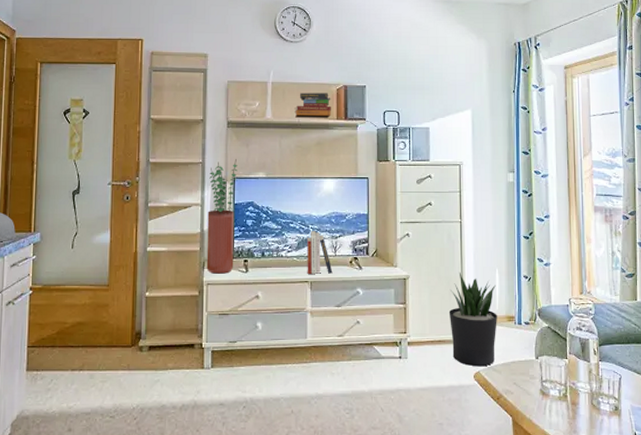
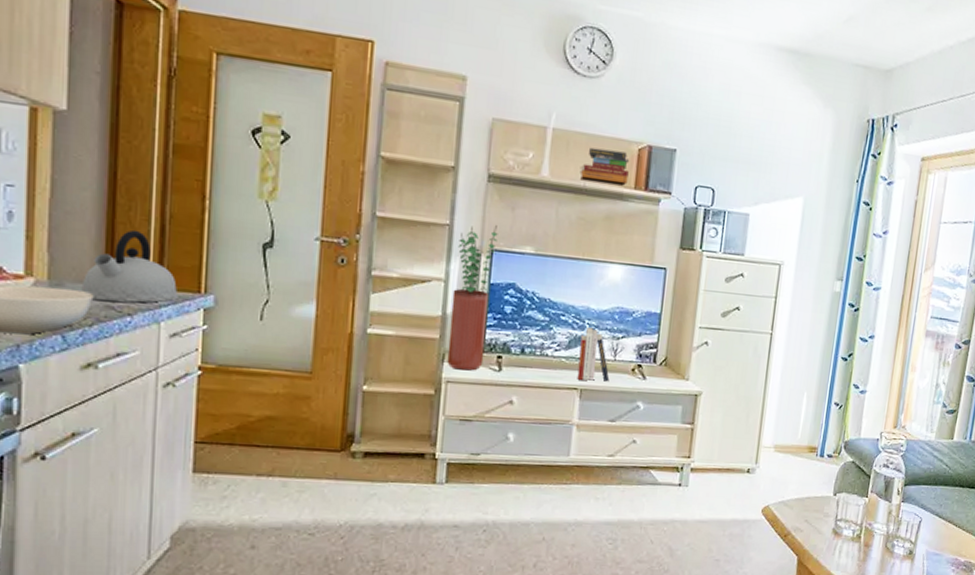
planter: present [448,273,497,367] -> none [740,393,801,501]

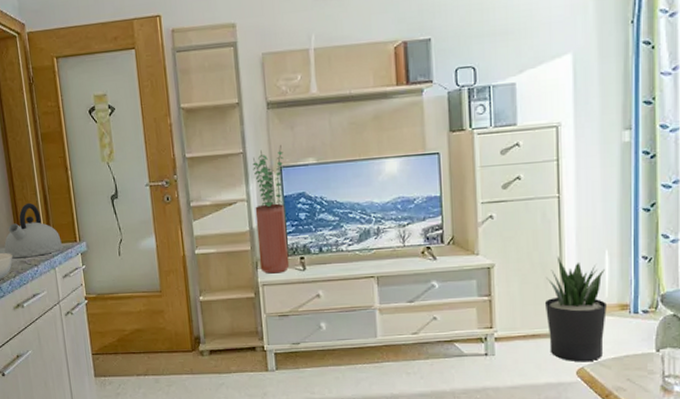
books: present [577,327,610,382] -> none [370,220,402,269]
books: present [579,147,630,187] -> none [343,53,389,89]
planter: none [740,393,801,501] -> present [544,257,607,362]

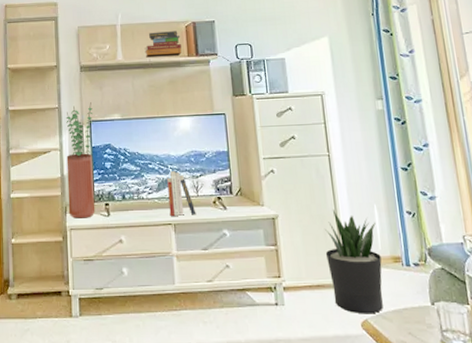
books: none [343,53,389,89] -> present [144,31,182,58]
books: none [370,220,402,269] -> present [167,171,196,217]

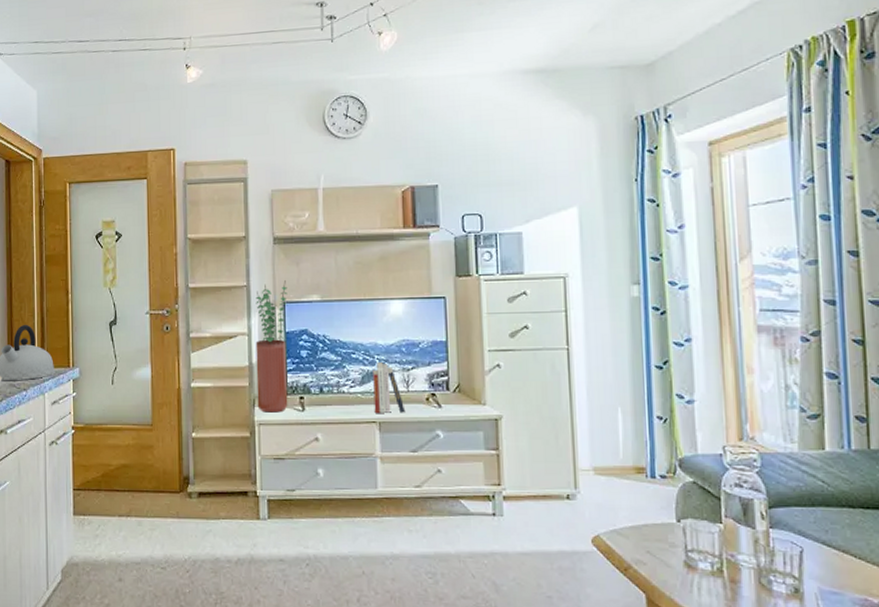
books: present [144,31,182,58] -> none [351,197,396,229]
planter: present [325,210,383,314] -> none [555,412,622,530]

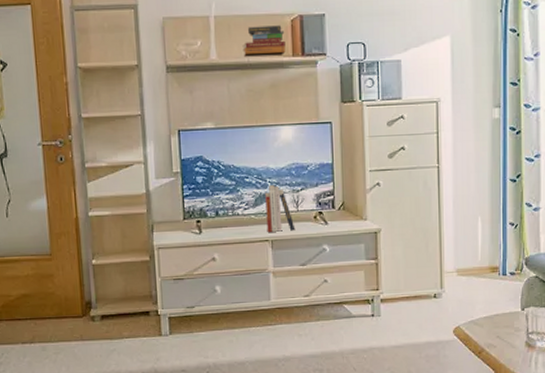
vase: present [255,280,288,413] -> none [150,109,186,237]
books: none [351,197,396,229] -> present [242,25,286,57]

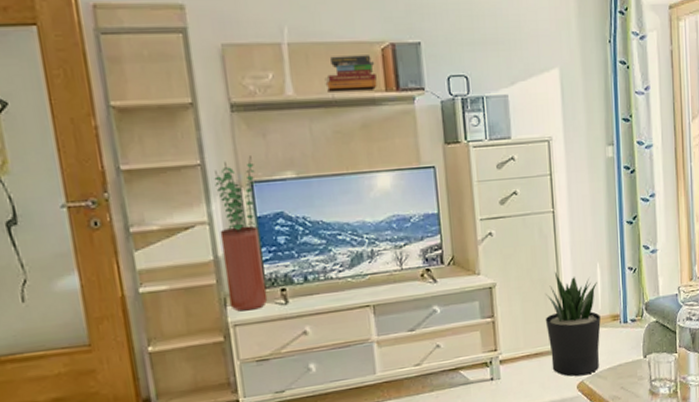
vase: none [150,109,186,237] -> present [214,156,268,312]
books: present [265,185,296,233] -> none [362,241,400,297]
planter: none [425,223,479,322] -> present [545,272,601,377]

